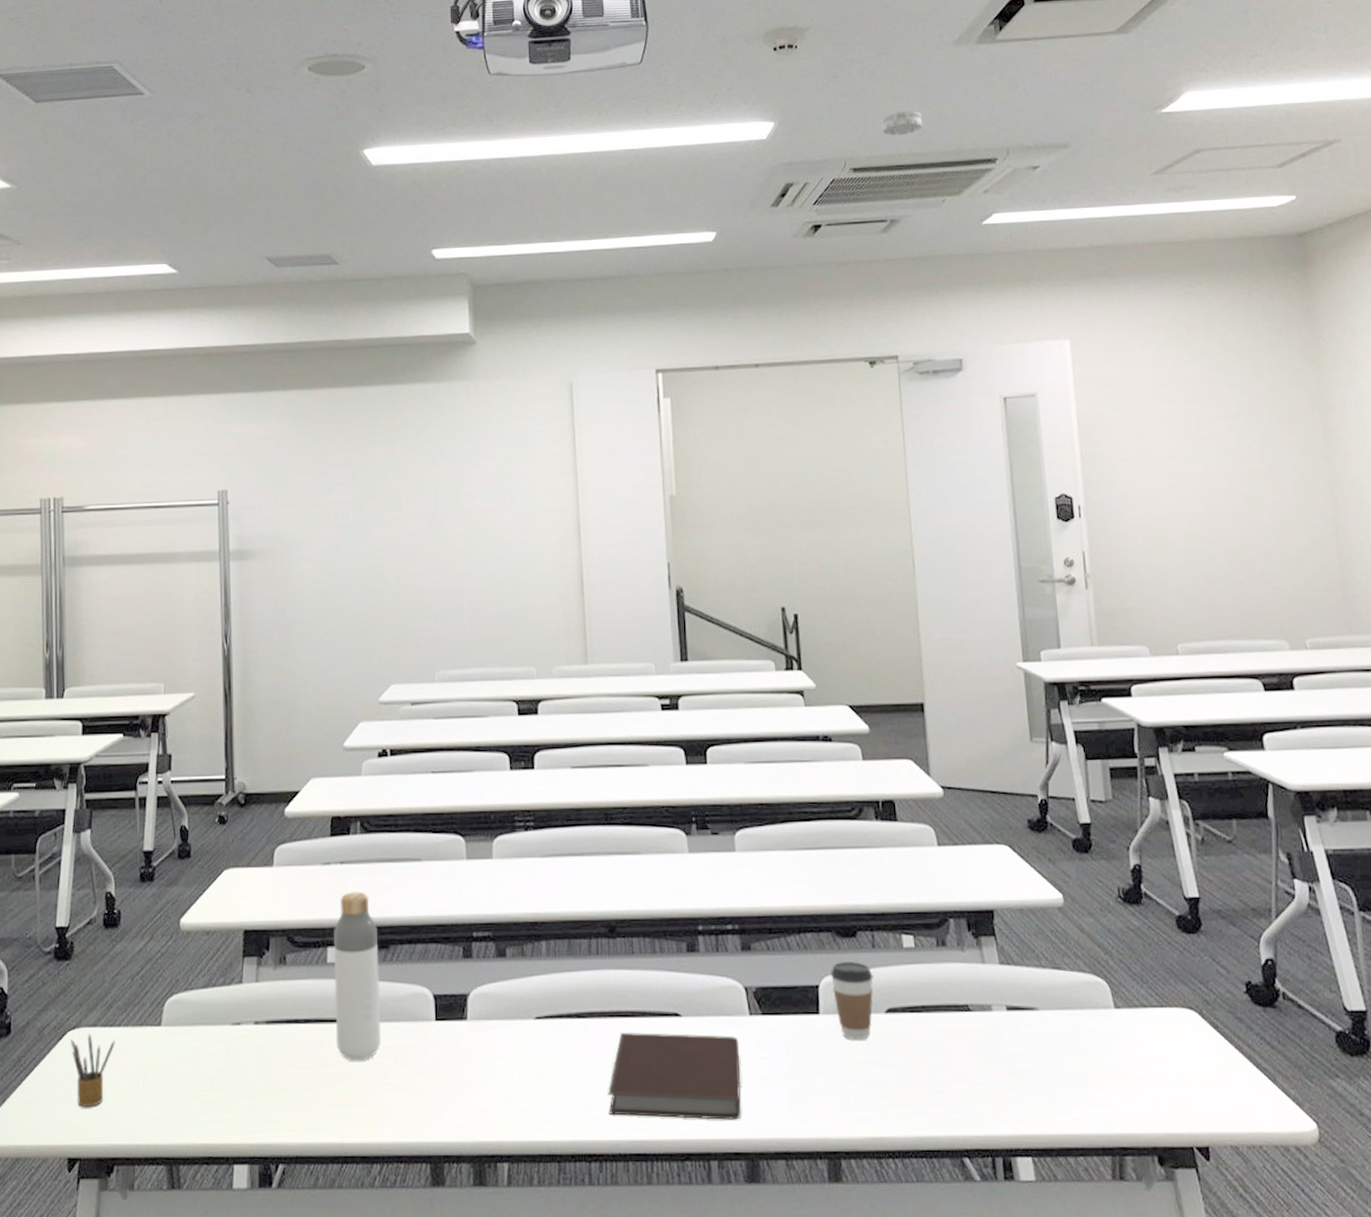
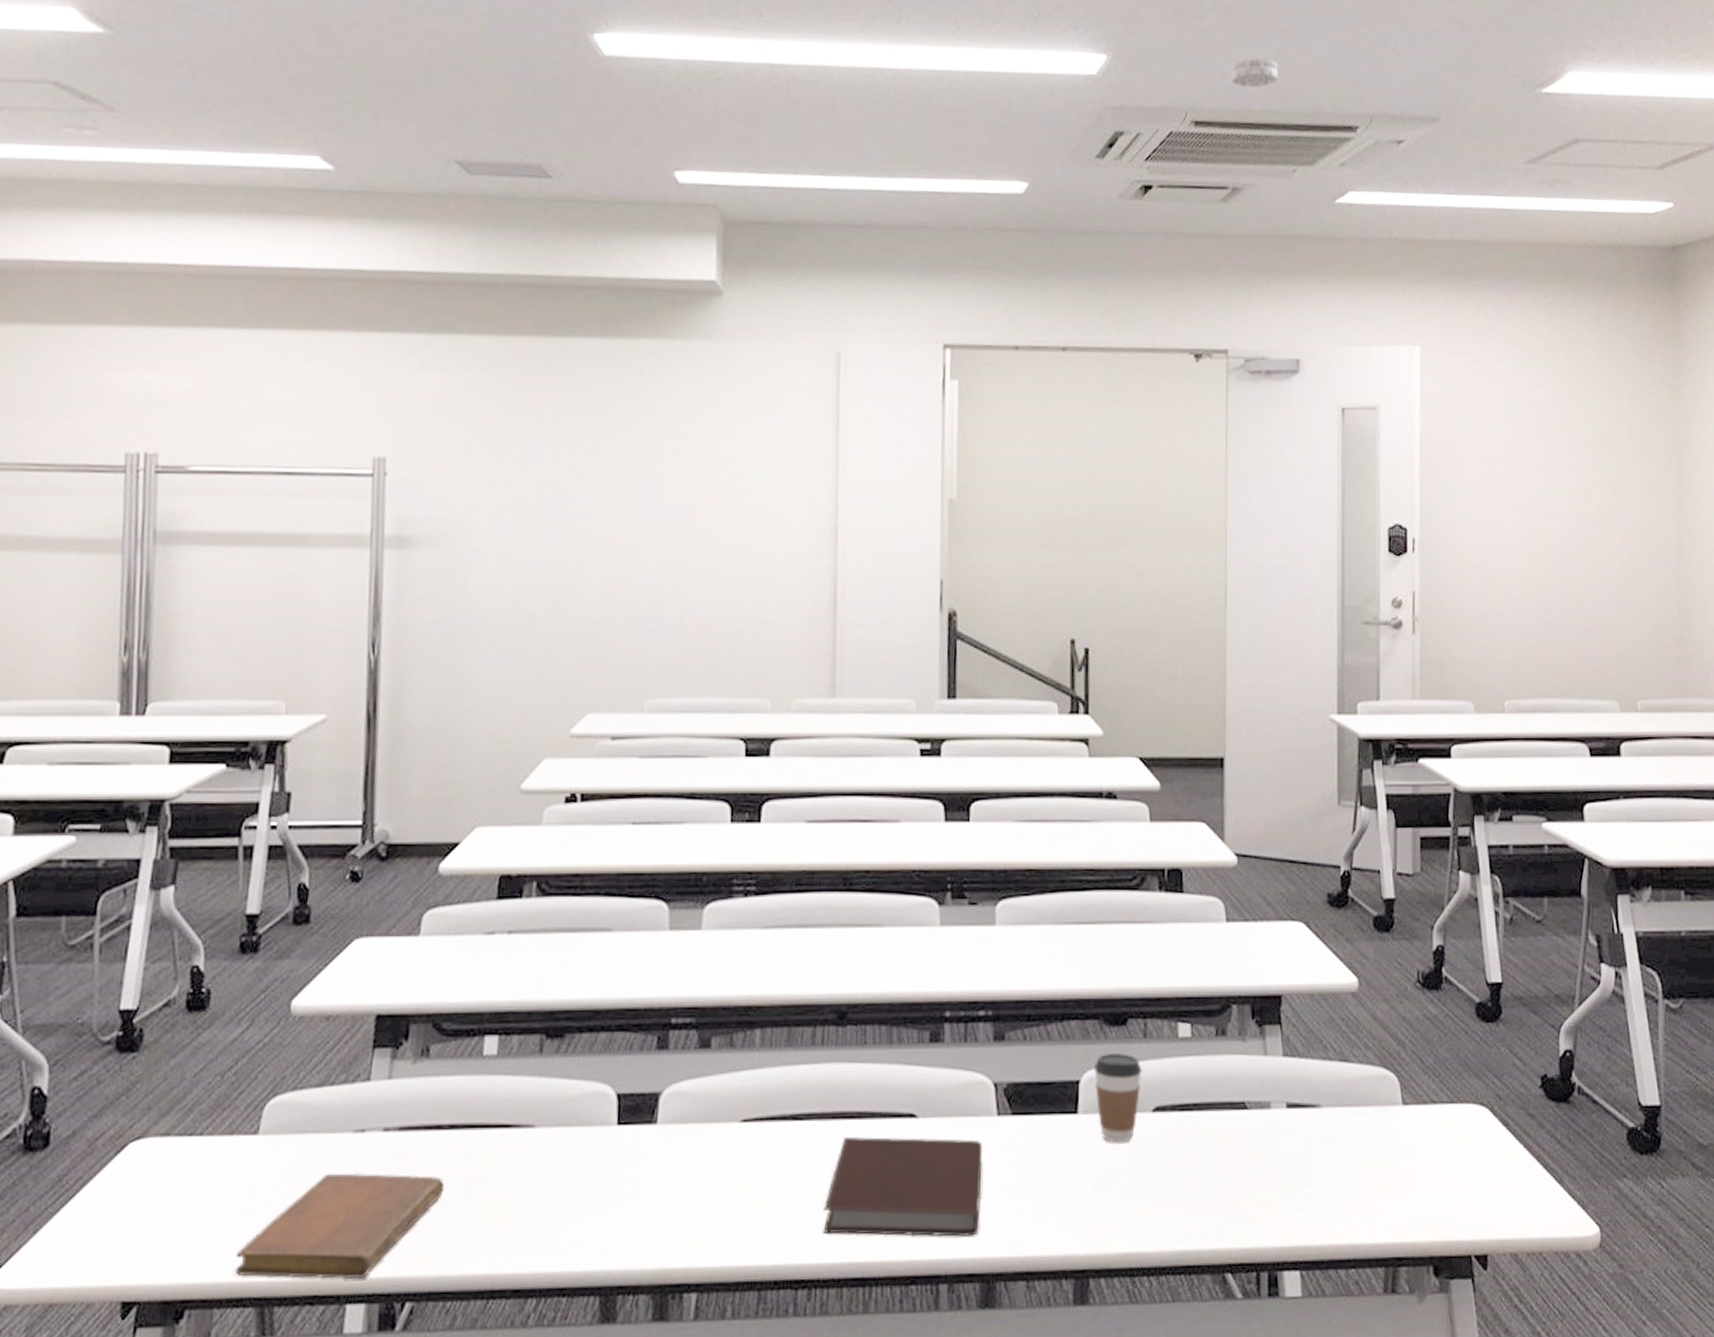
pencil box: present [71,1033,115,1107] -> none [133,1144,194,1237]
notebook: none [150,1057,303,1144] -> present [235,1172,444,1279]
bottle: present [333,892,381,1061] -> none [488,968,551,1175]

